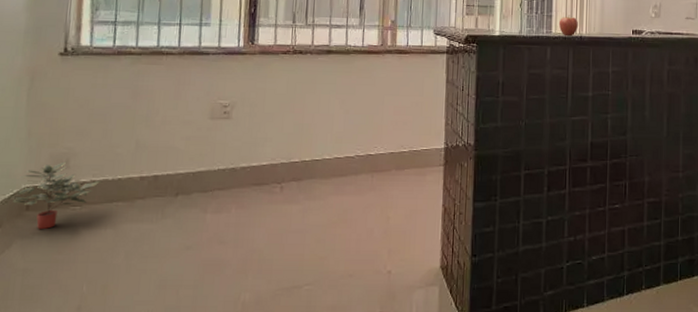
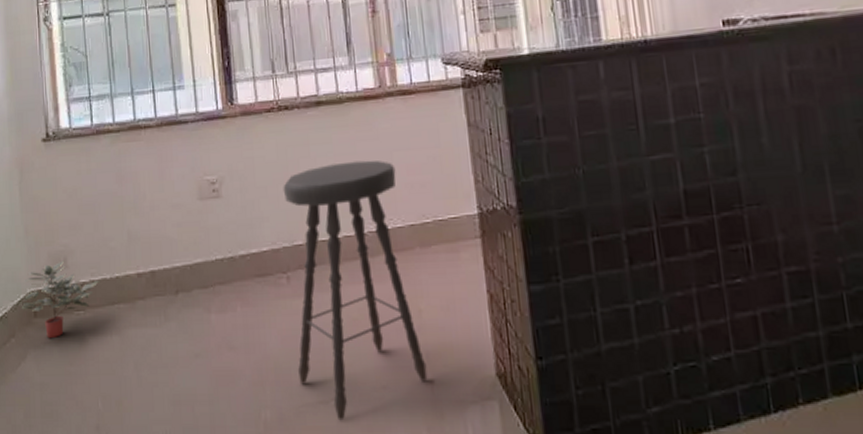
music stool: none [278,100,387,301] -> present [283,160,428,421]
fruit: present [558,15,578,37] -> none [609,12,639,43]

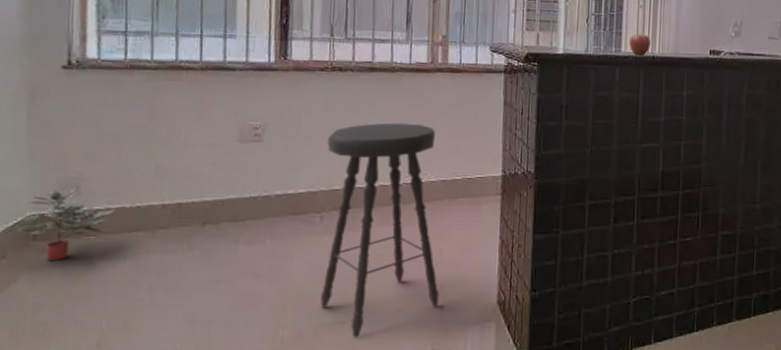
fruit: none [609,12,639,43] -> present [629,32,650,56]

